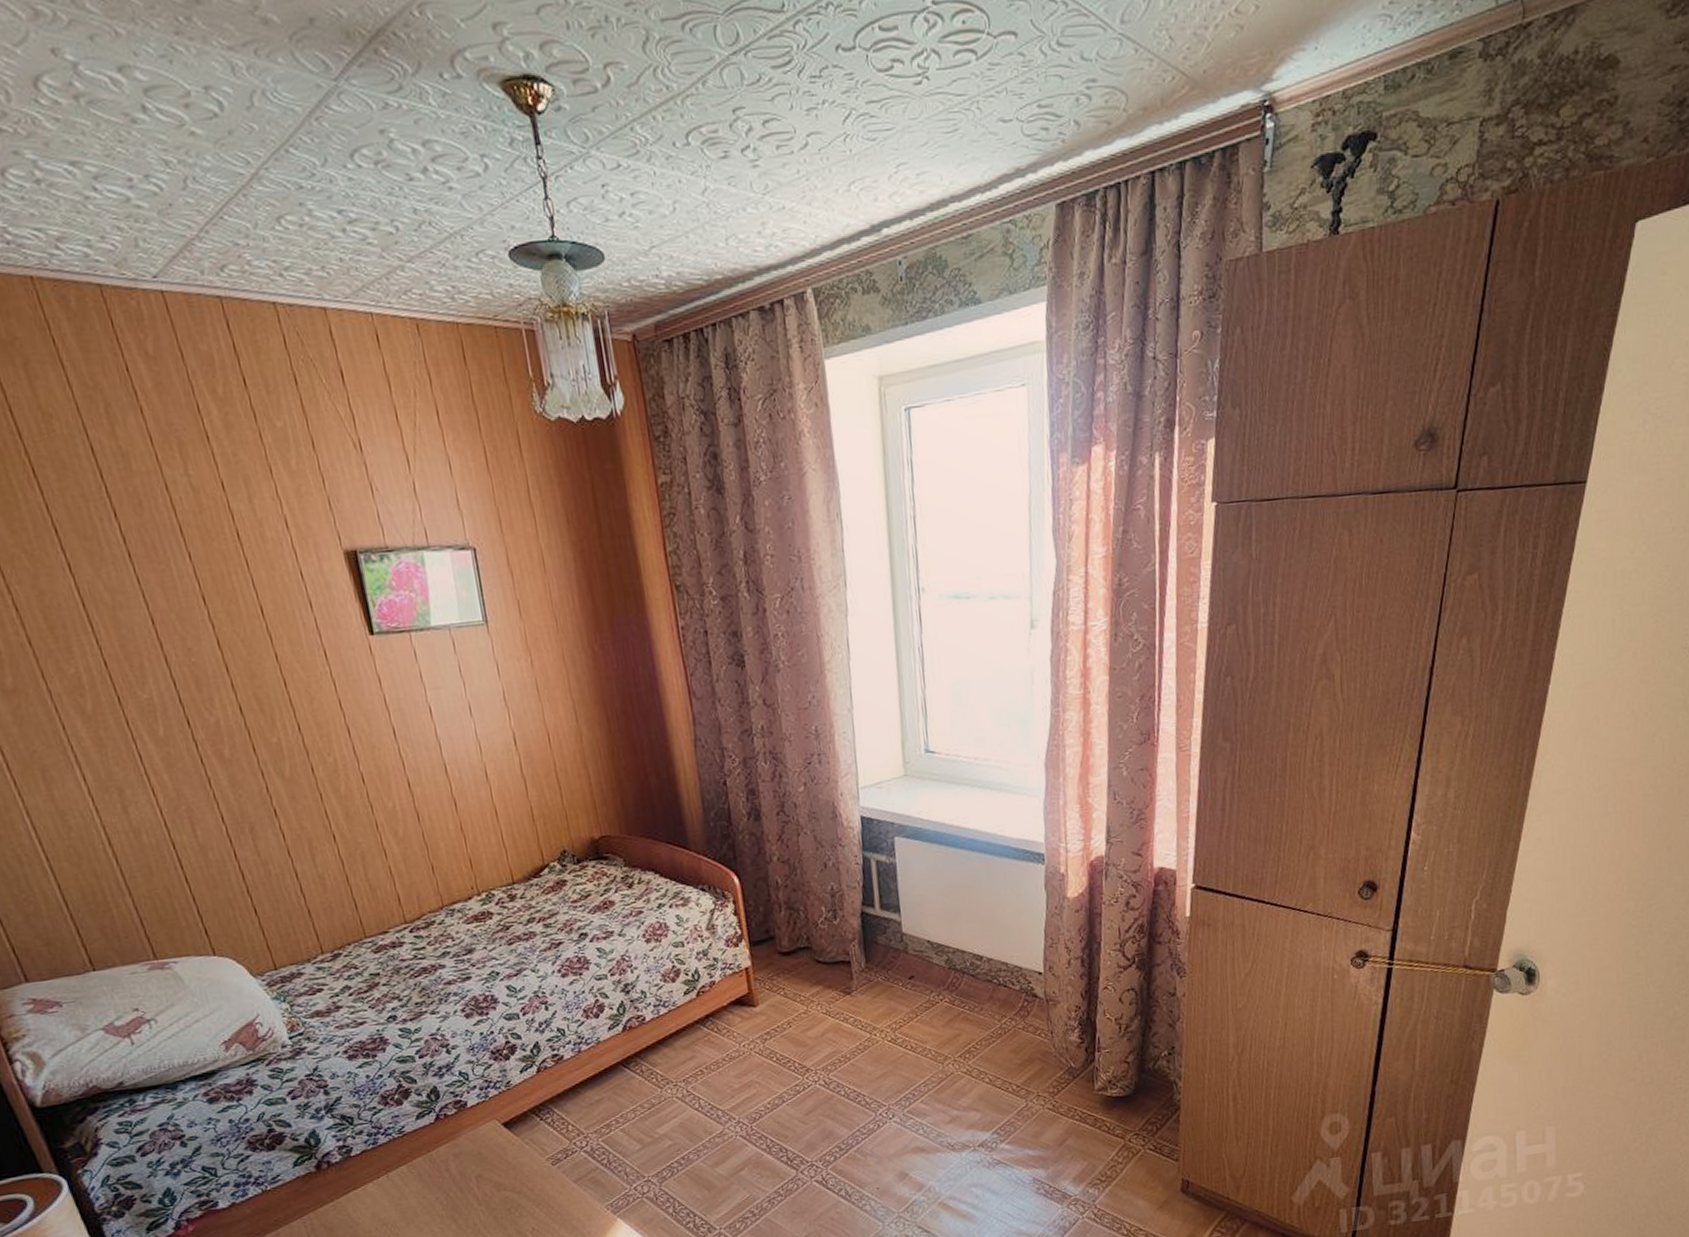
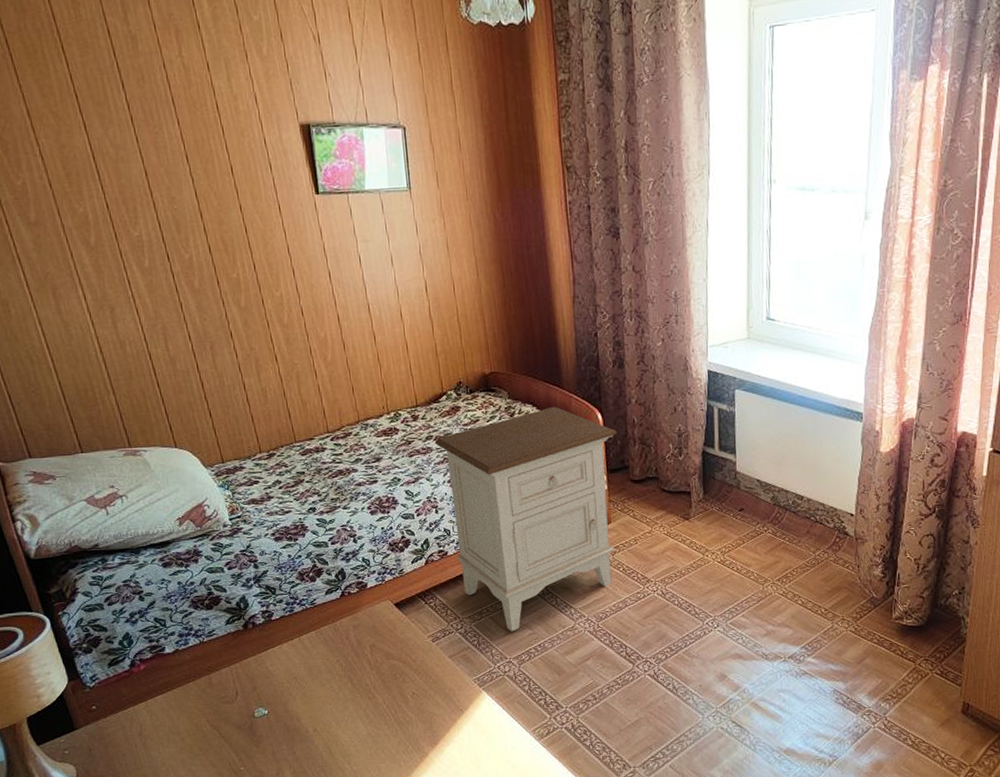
nightstand: none [537,871,765,1145] -> present [434,406,617,632]

